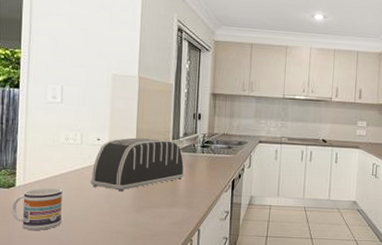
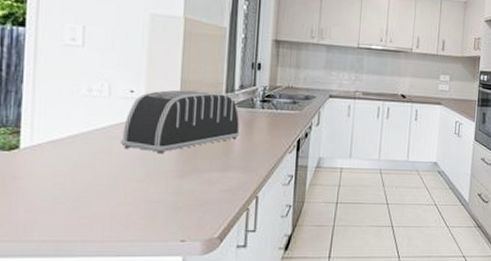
mug: present [11,187,63,230] -> none [13,149,84,202]

